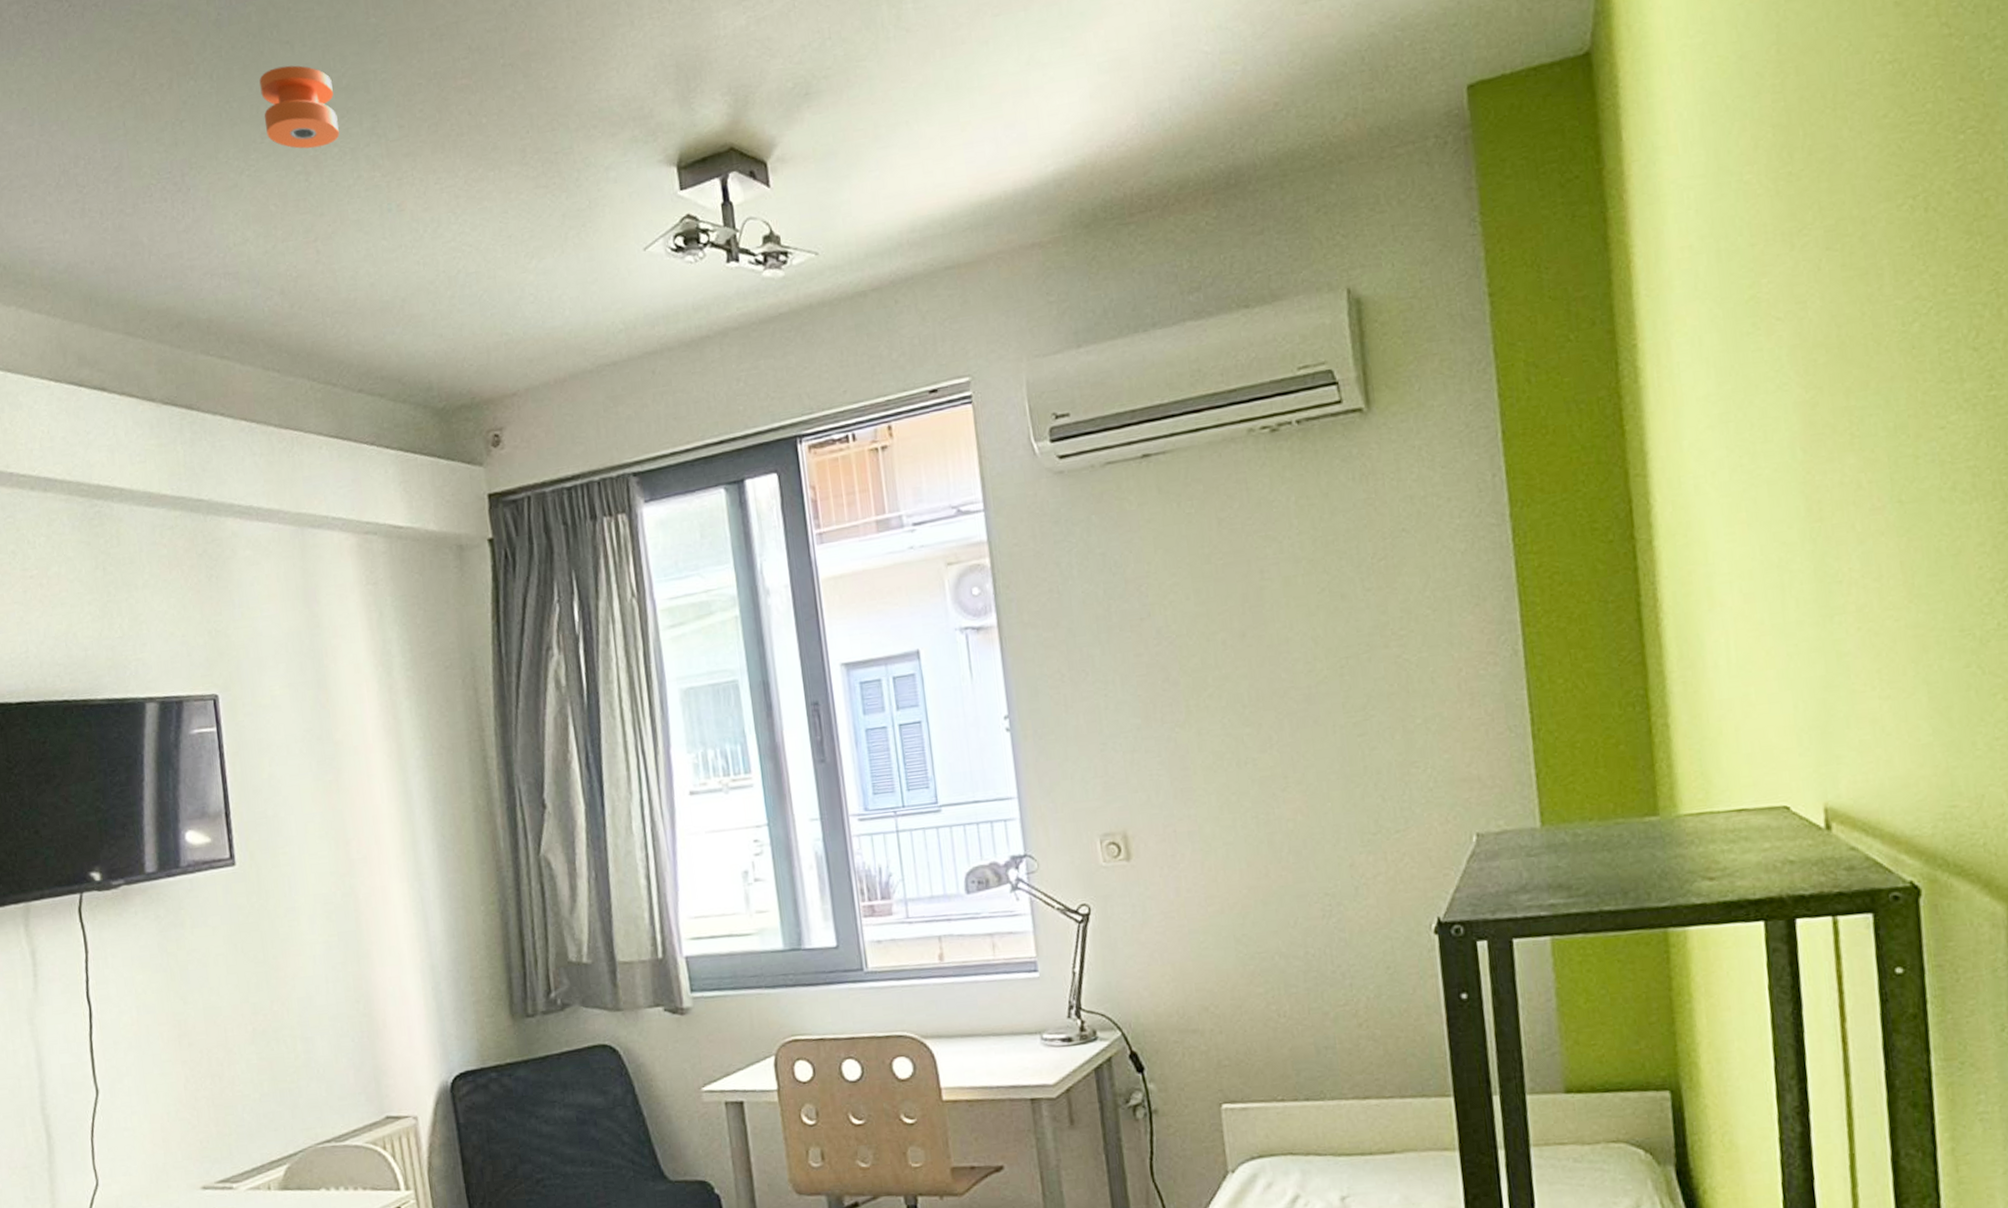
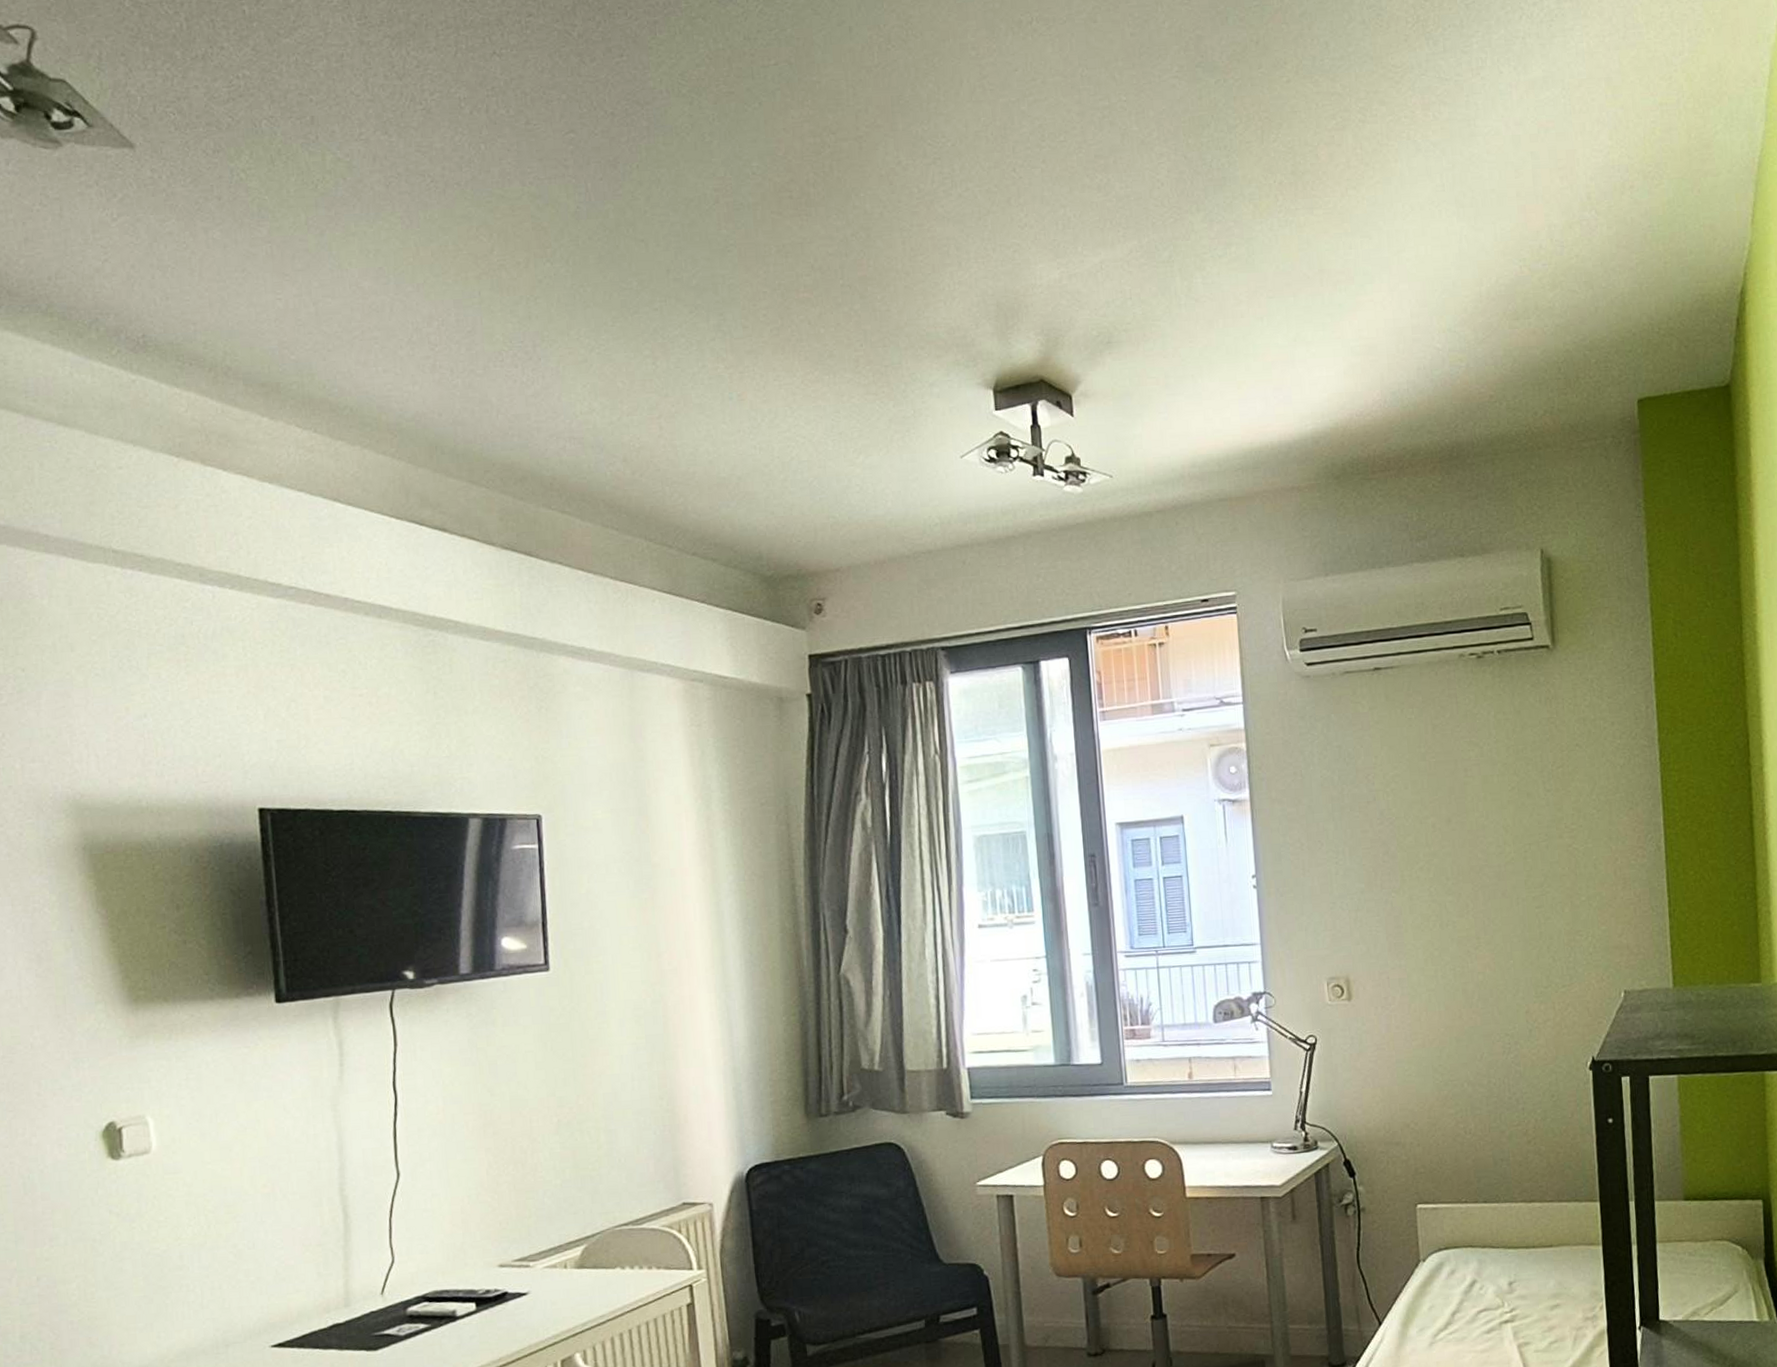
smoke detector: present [259,65,339,149] -> none [613,261,687,337]

